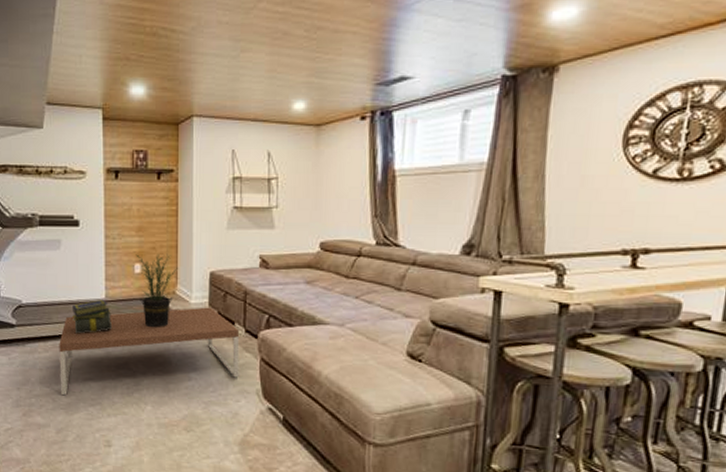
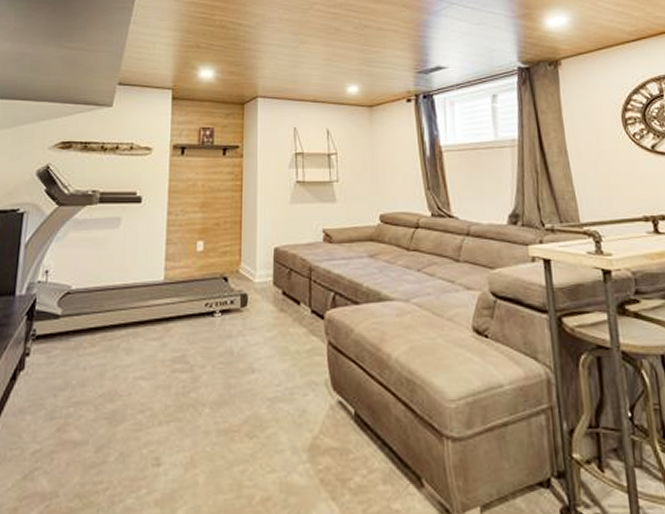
coffee table: present [59,307,240,396] -> none [105,286,306,401]
stack of books: present [72,299,111,334] -> none [127,281,170,323]
potted plant: present [134,251,178,328] -> none [197,228,242,312]

